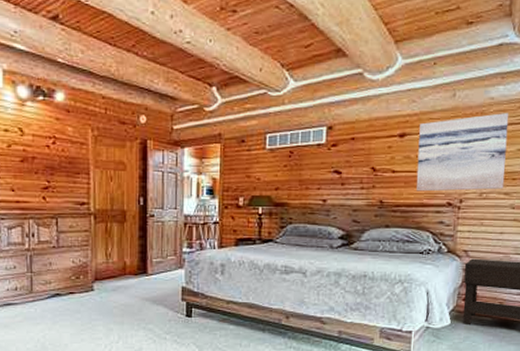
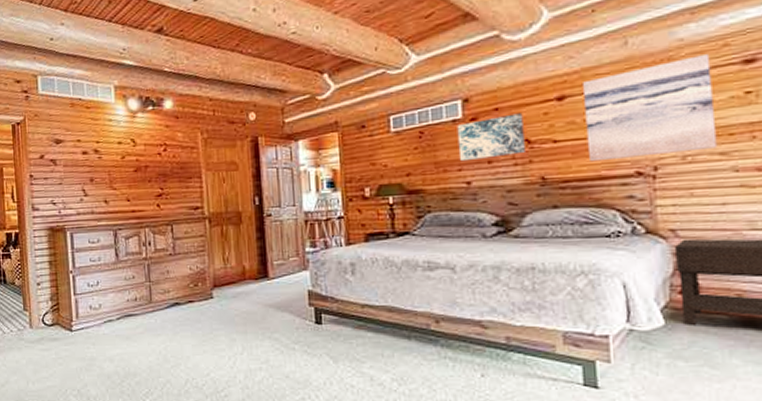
wall art: none [319,144,373,182] -> present [457,113,525,162]

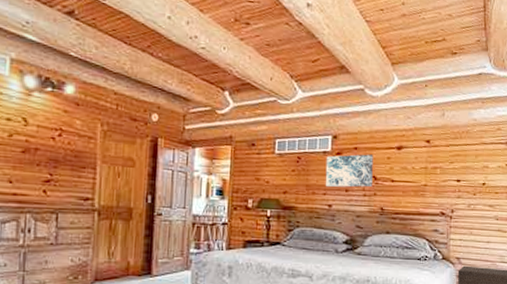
wall art: present [583,54,718,162] -> none [413,133,490,202]

